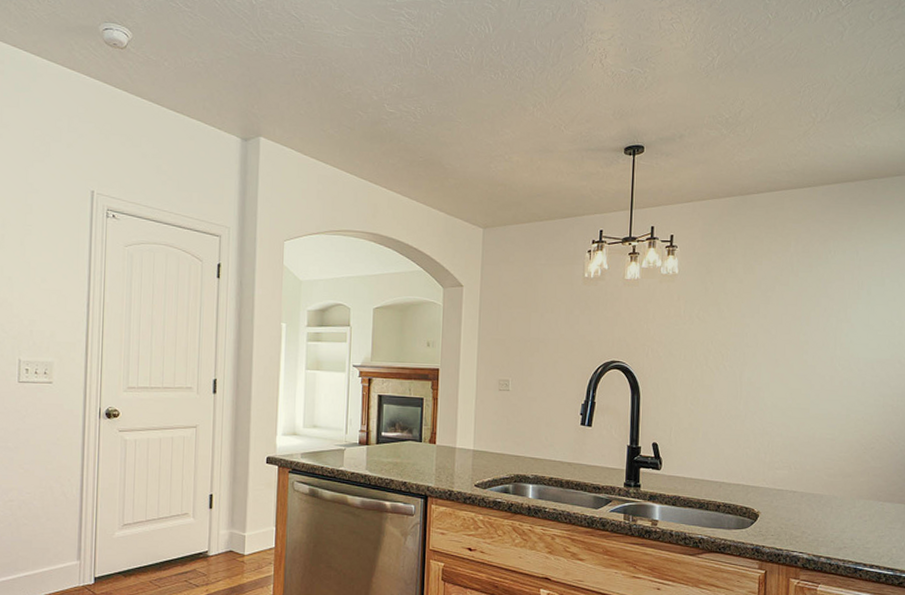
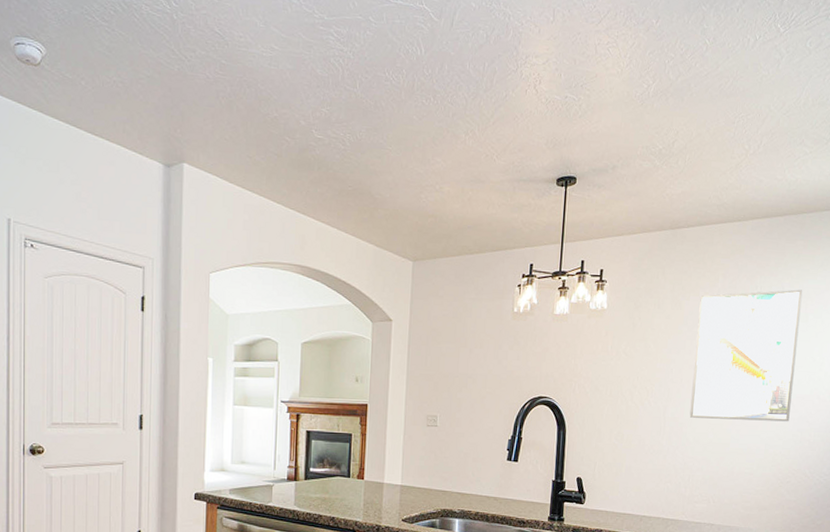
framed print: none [766,253,878,387] -> present [689,289,803,422]

